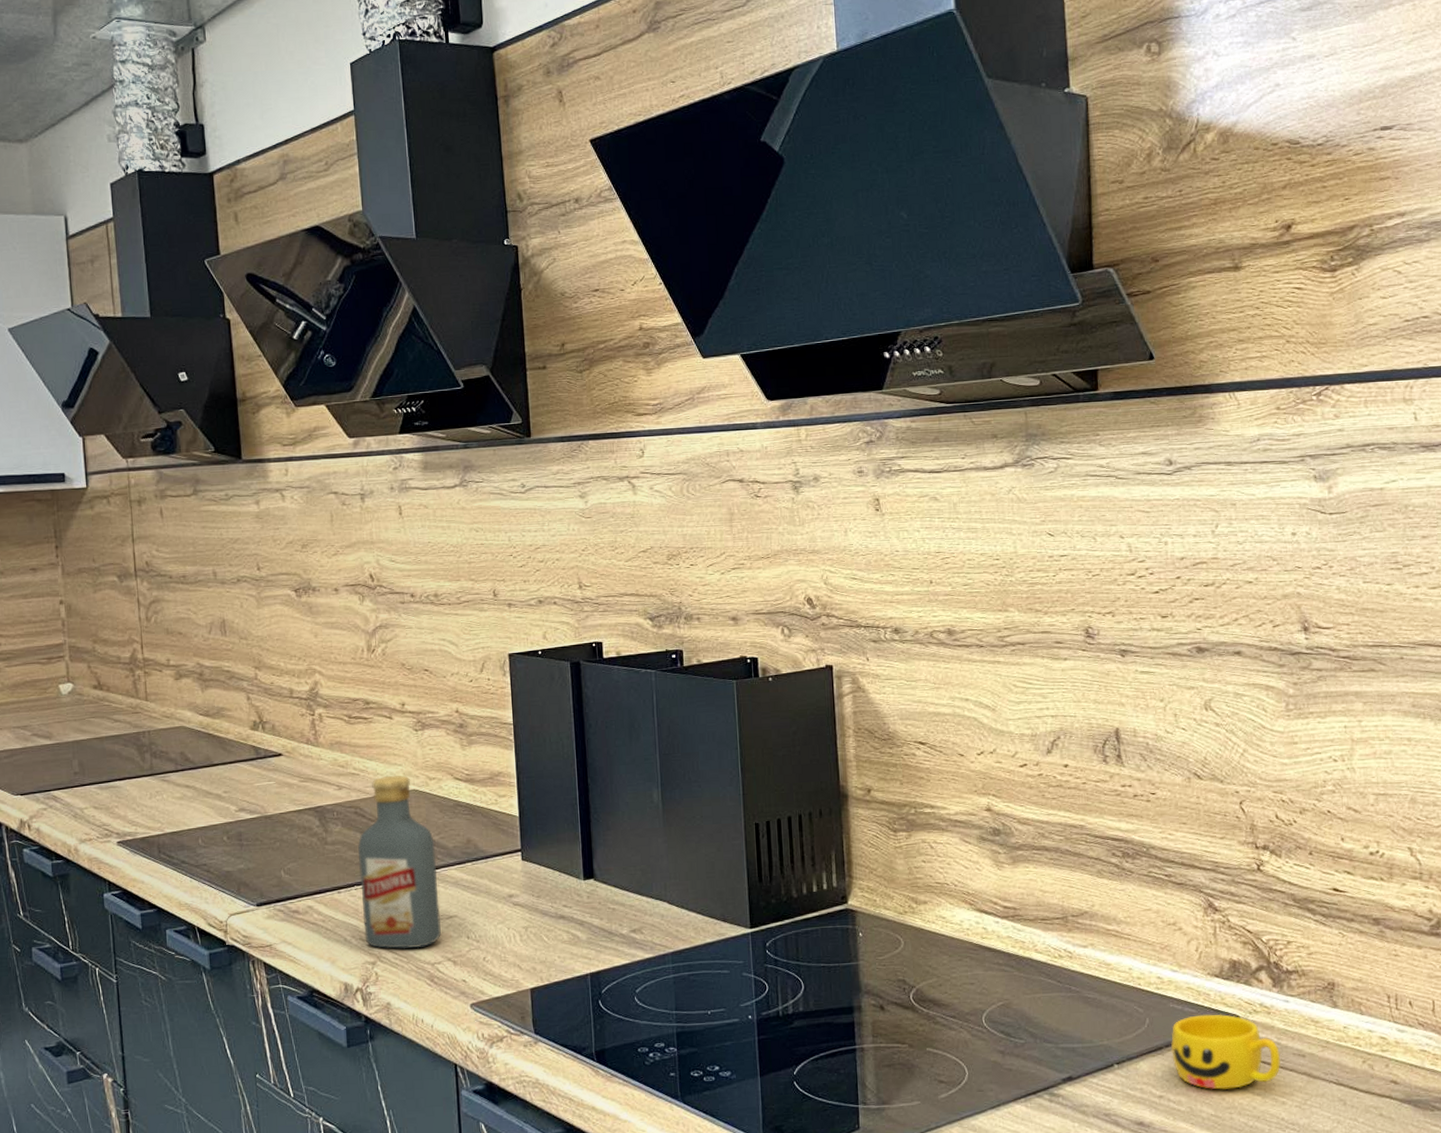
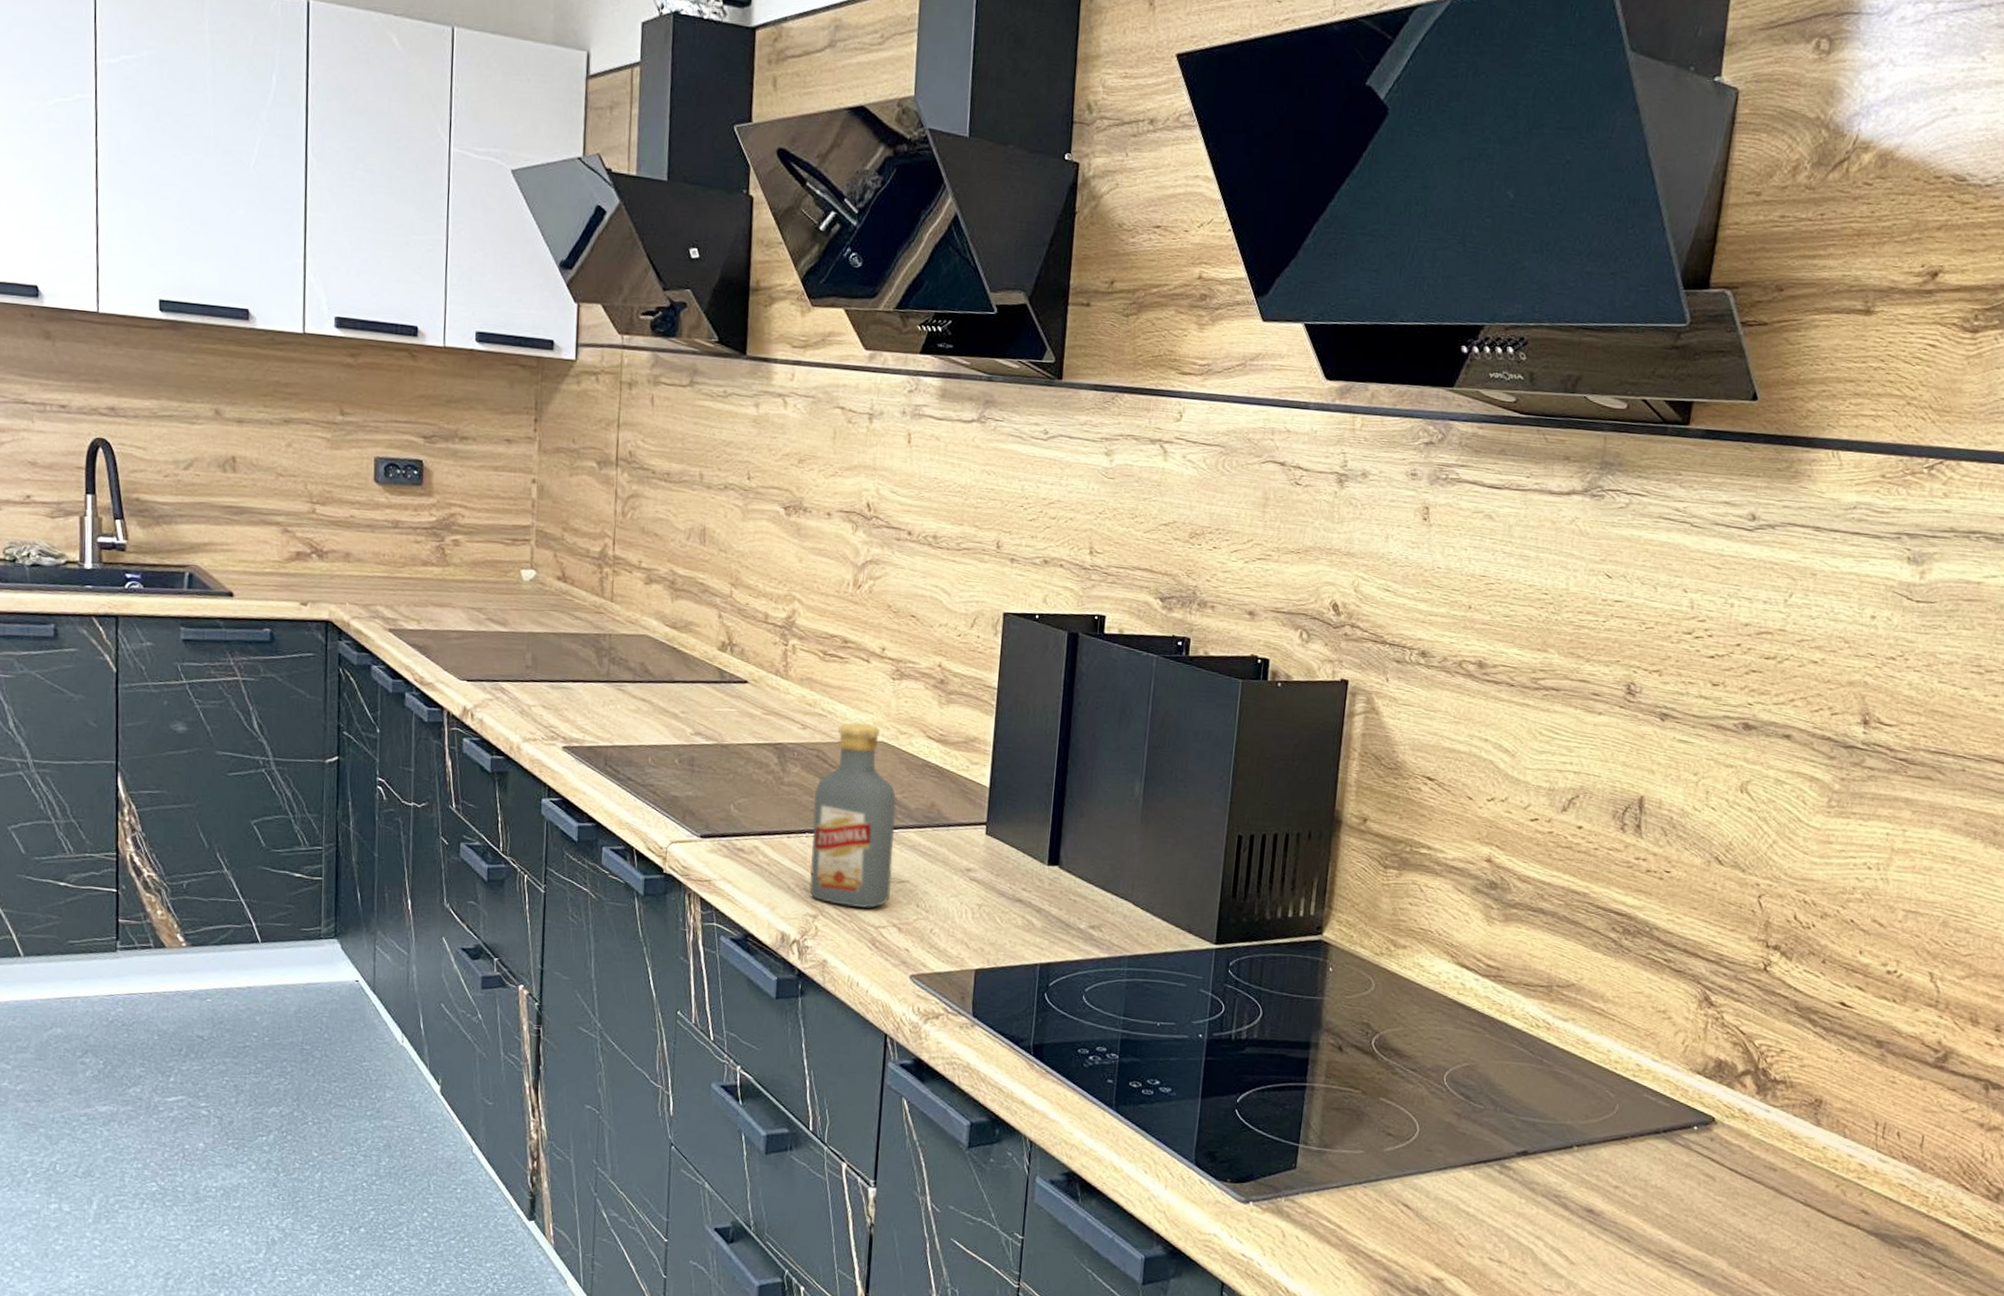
cup: present [1170,1014,1281,1090] -> none [1636,1110,1751,1192]

